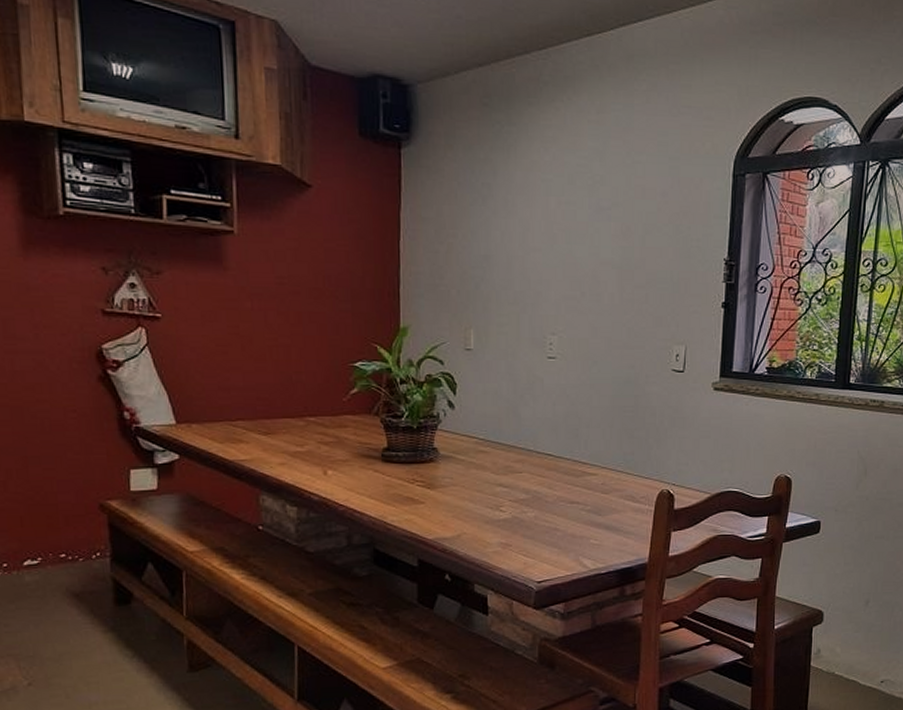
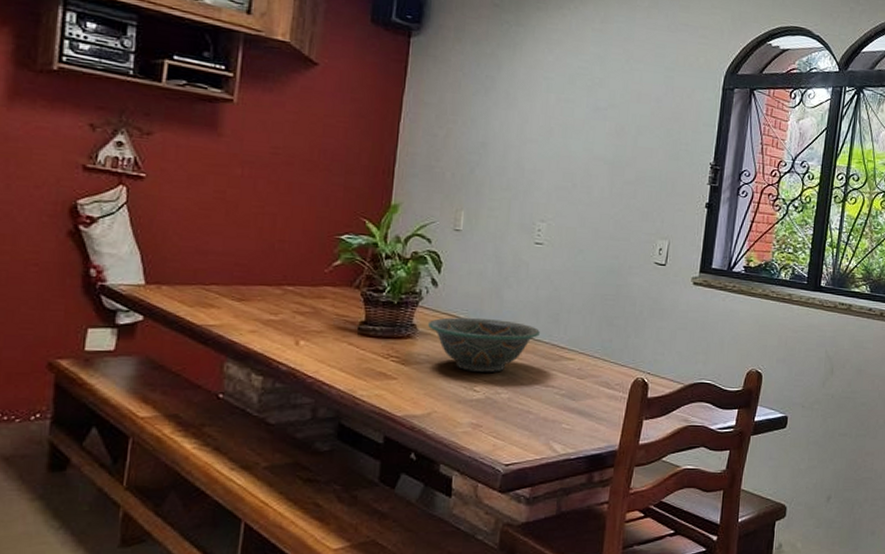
decorative bowl: none [449,439,560,492] -> present [428,317,540,372]

